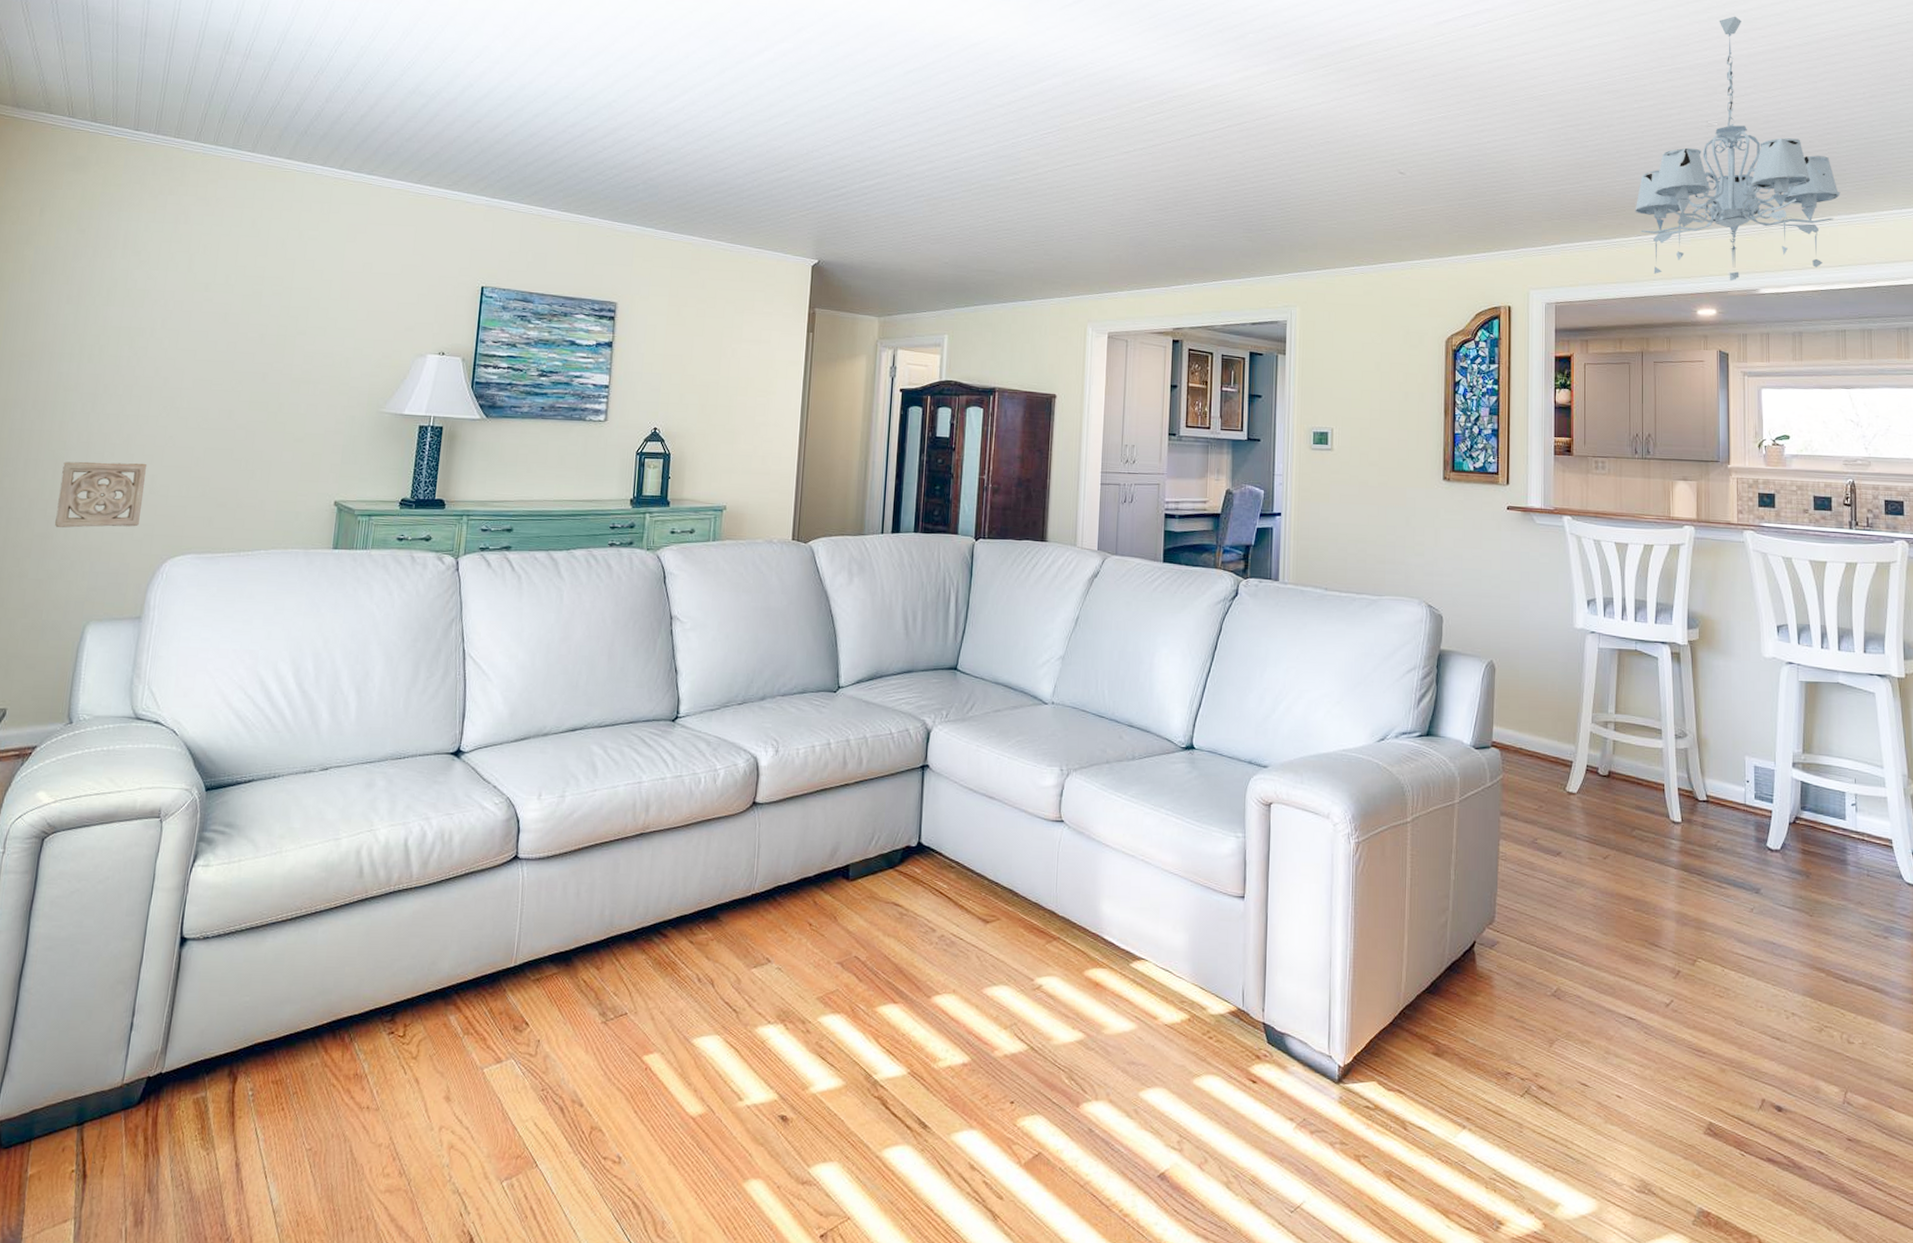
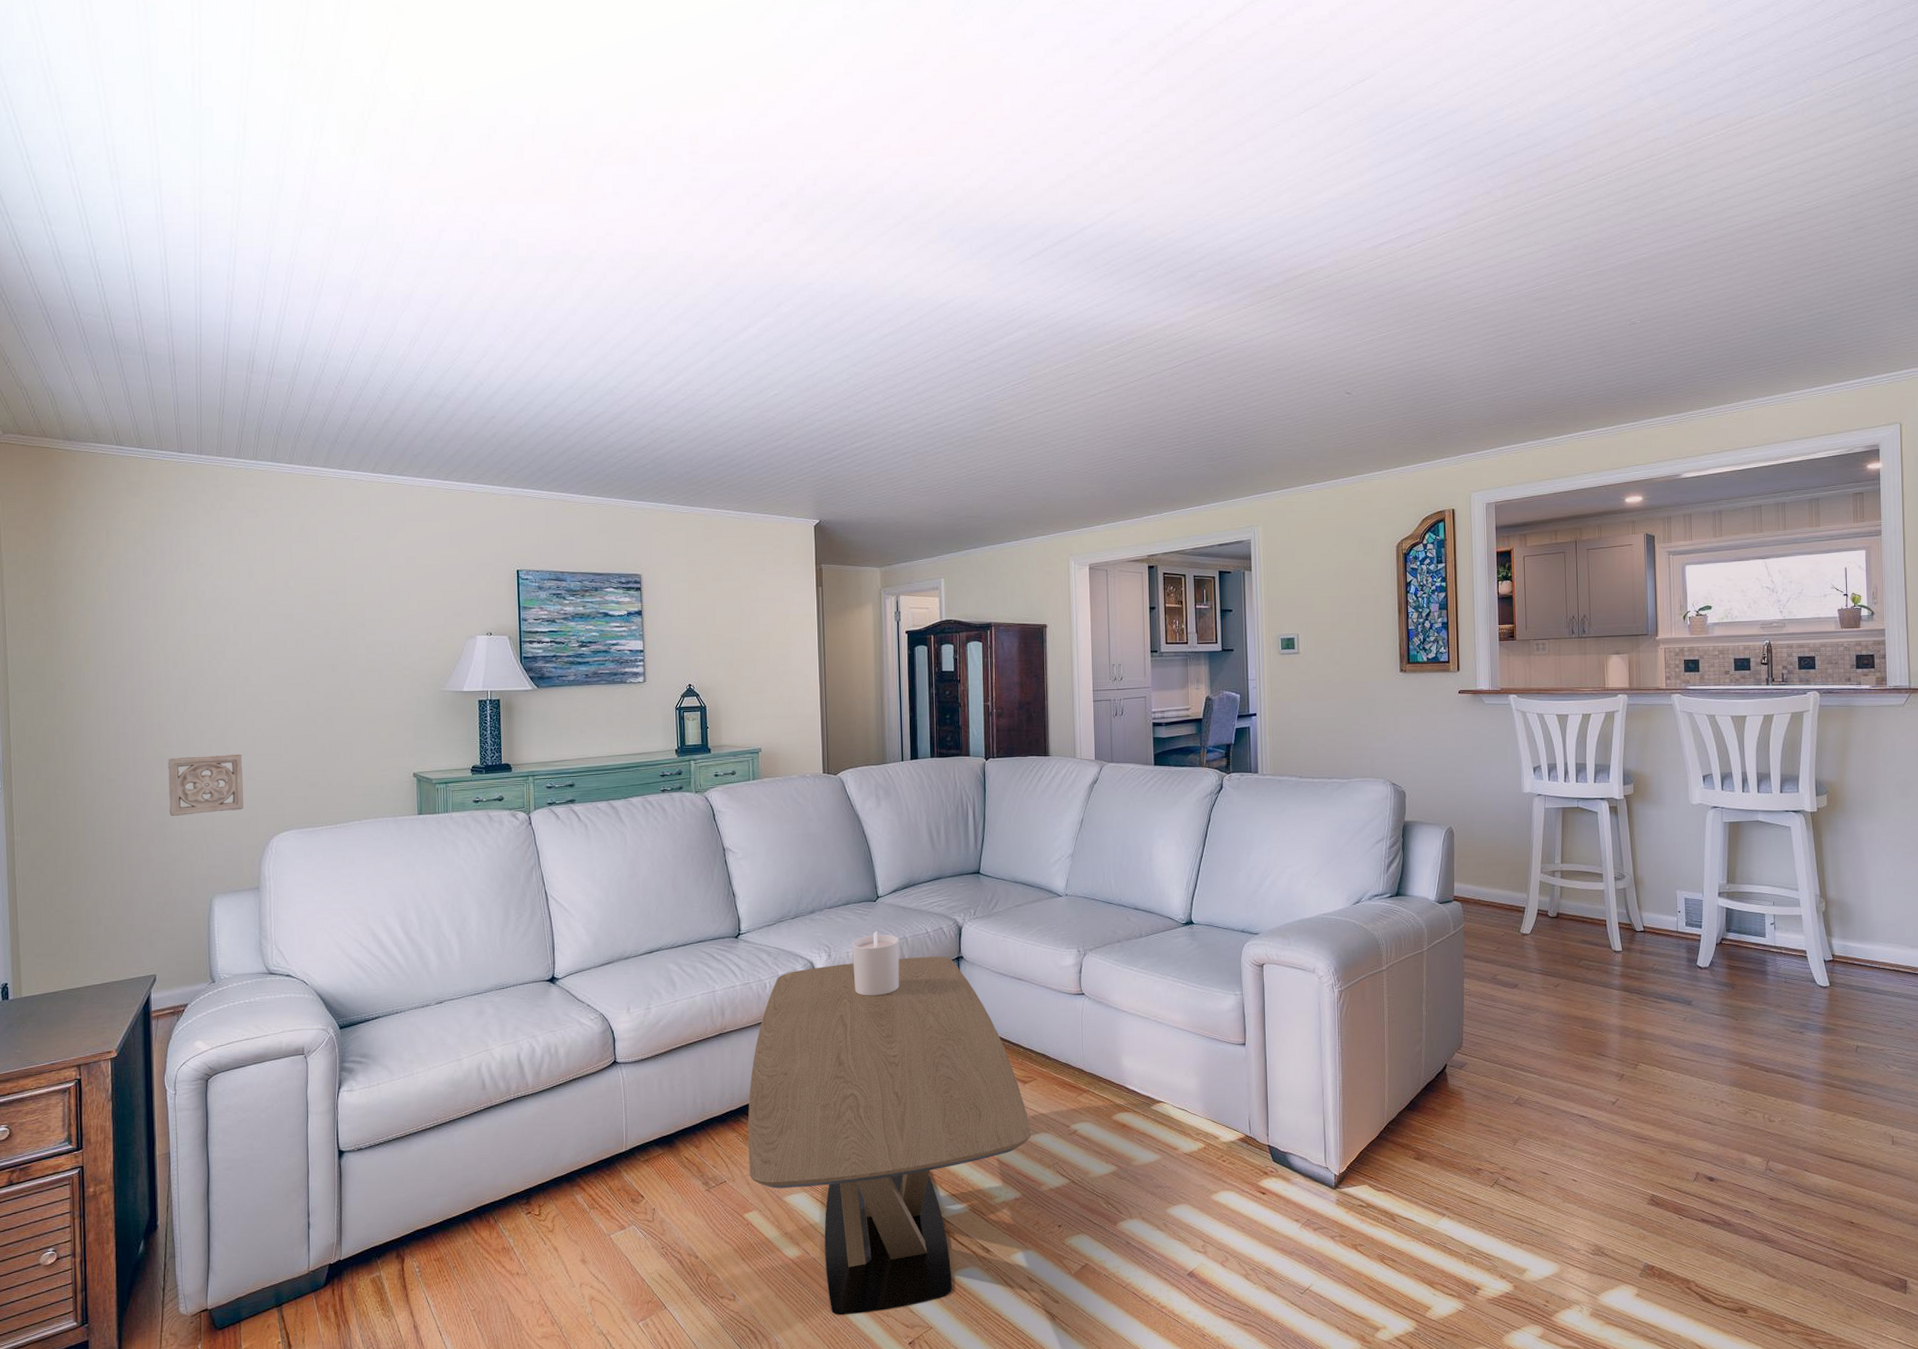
coffee table: none [655,761,990,1194] -> present [748,956,1032,1316]
candle: none [801,727,859,804] -> present [852,931,900,996]
chandelier: present [1635,16,1841,282] -> none [1565,215,1756,469]

